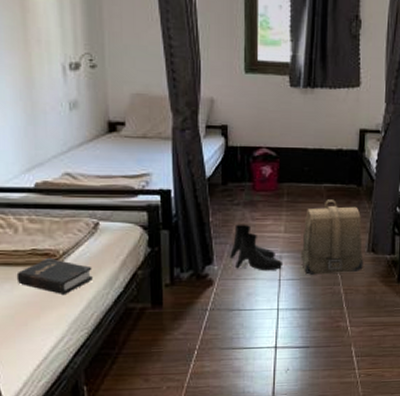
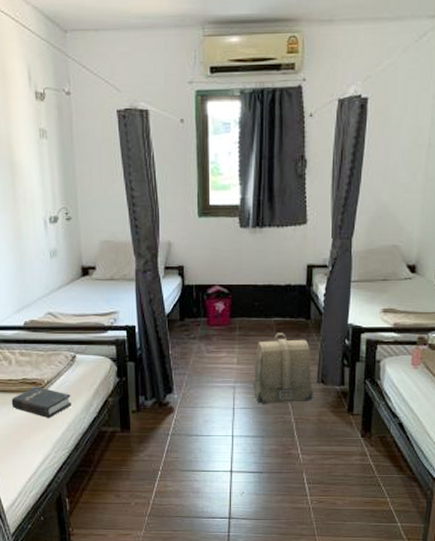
boots: present [230,224,284,271] -> none [188,356,237,400]

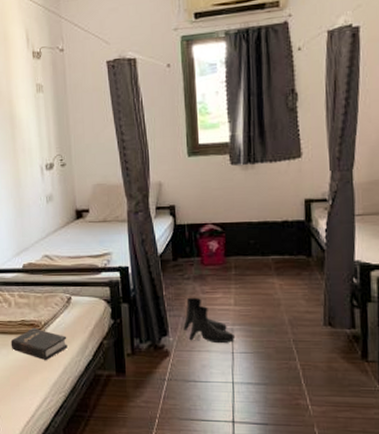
boots: none [188,356,237,400] -> present [183,297,236,344]
backpack: present [252,333,313,404] -> none [252,271,320,349]

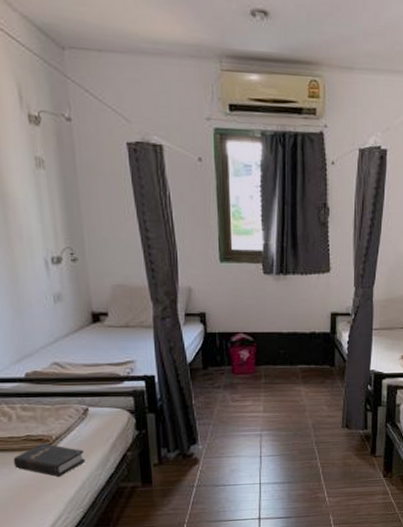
boots: present [183,297,236,344] -> none [213,405,264,449]

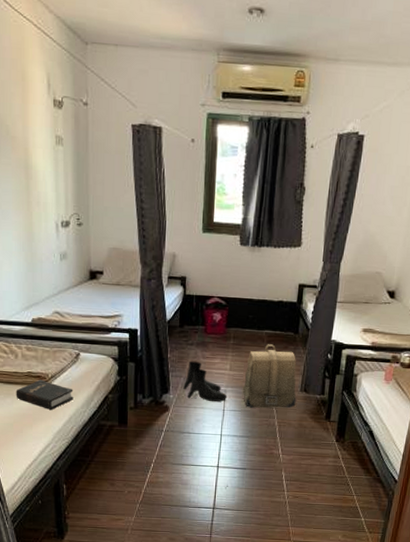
boots: none [213,405,264,449] -> present [183,361,228,402]
backpack: none [279,380,338,451] -> present [242,344,297,408]

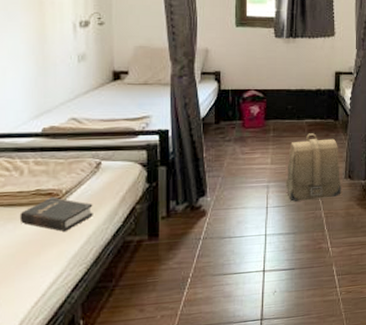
boots: present [183,361,228,402] -> none [222,158,270,200]

